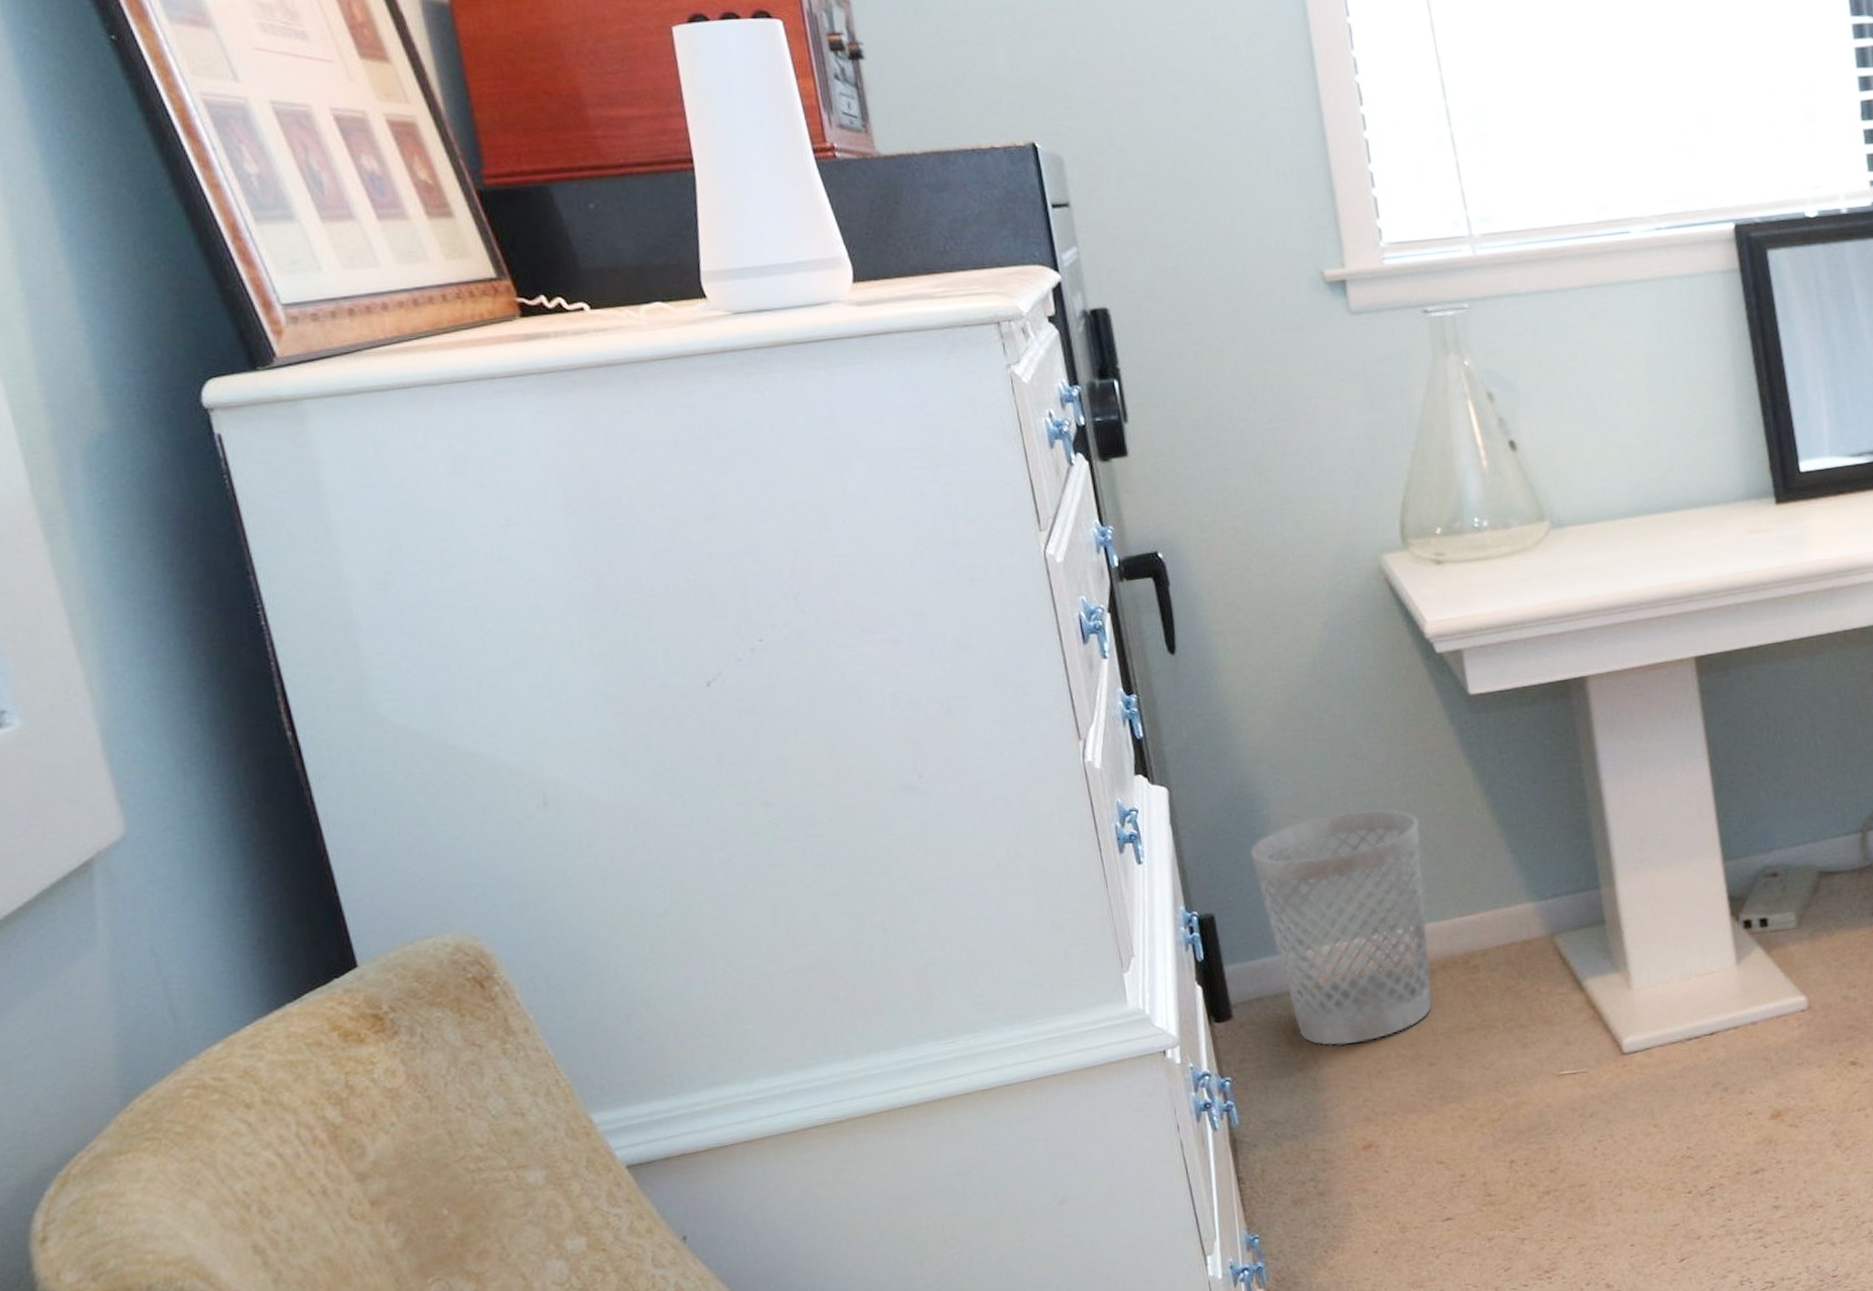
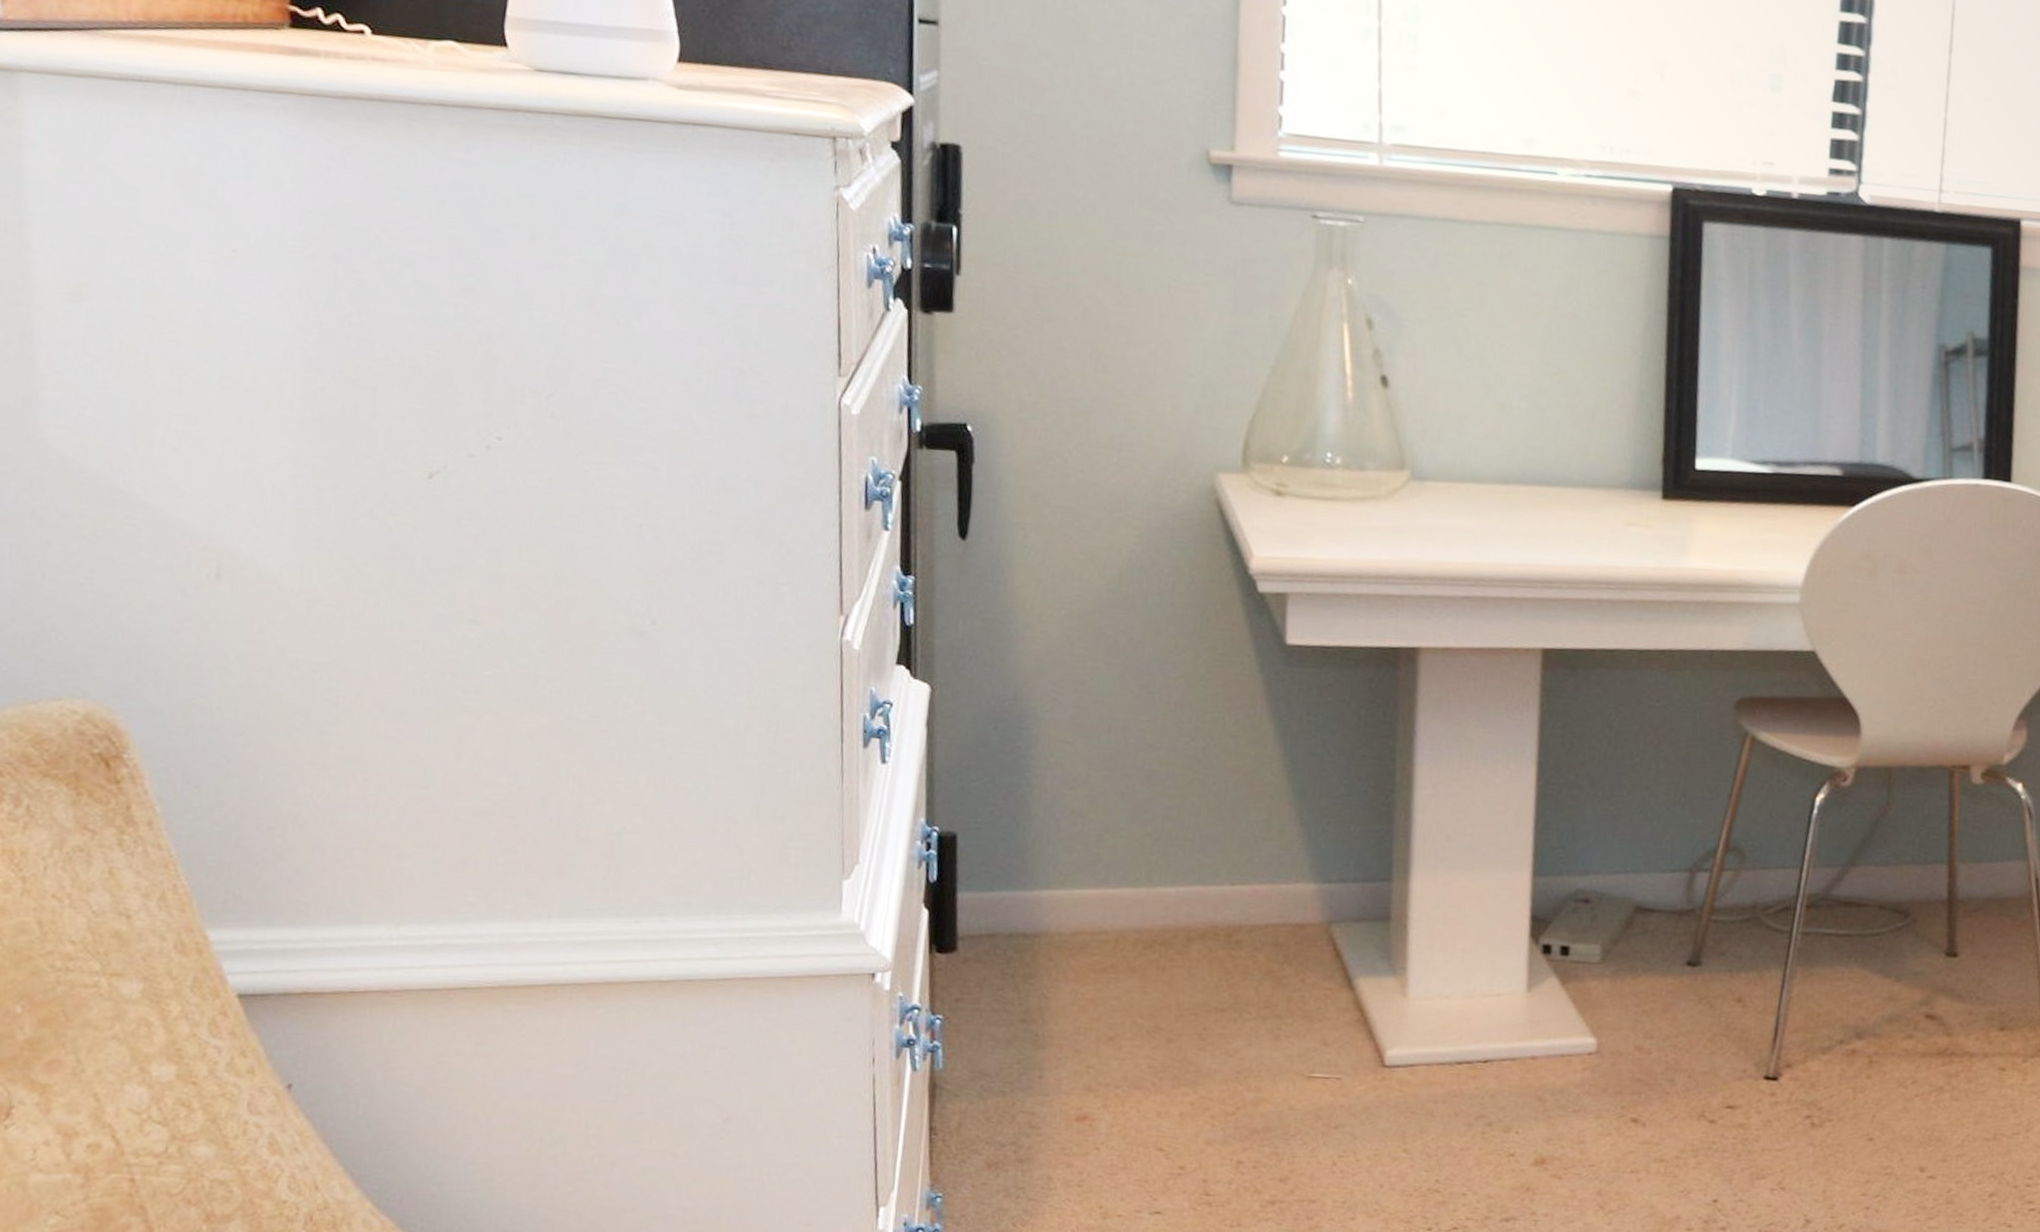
wastebasket: present [1249,809,1433,1047] -> none [1008,747,1205,1004]

